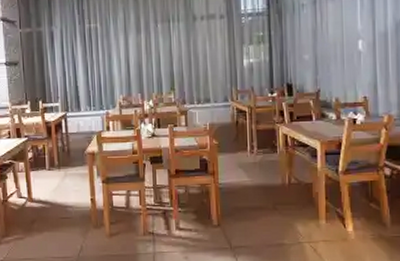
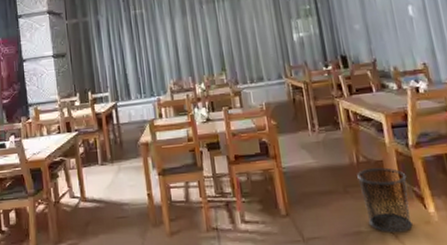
waste bin: none [287,189,332,247] -> present [357,167,413,233]

